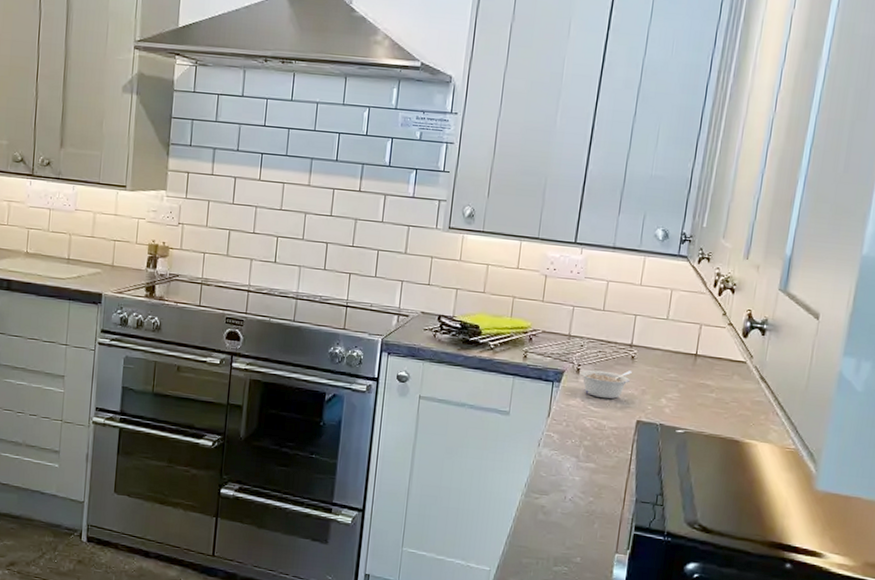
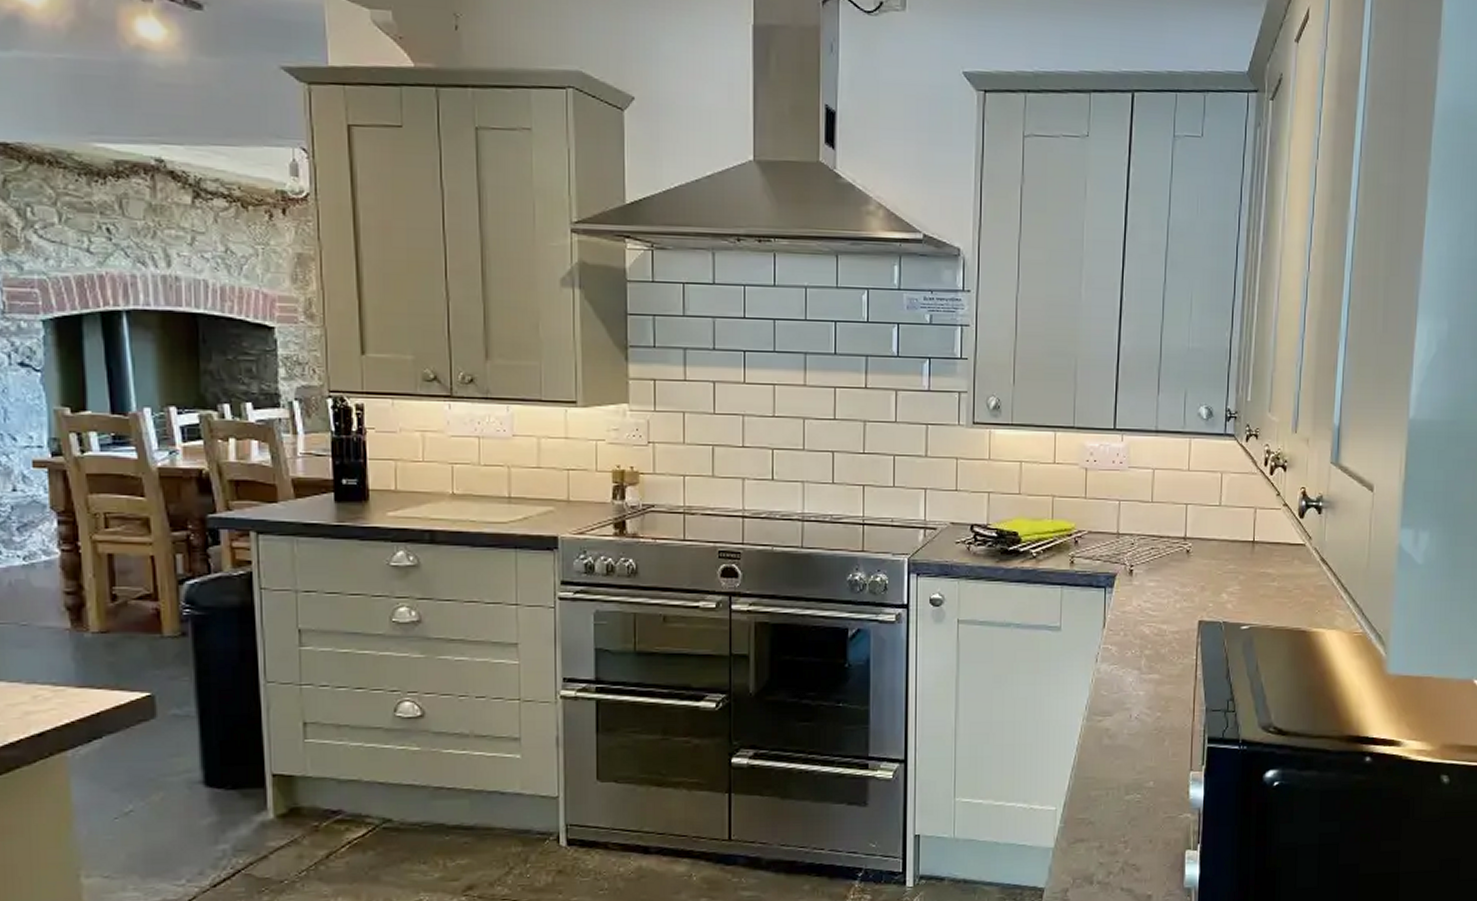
legume: present [579,369,632,399] -> none [1133,566,1189,599]

